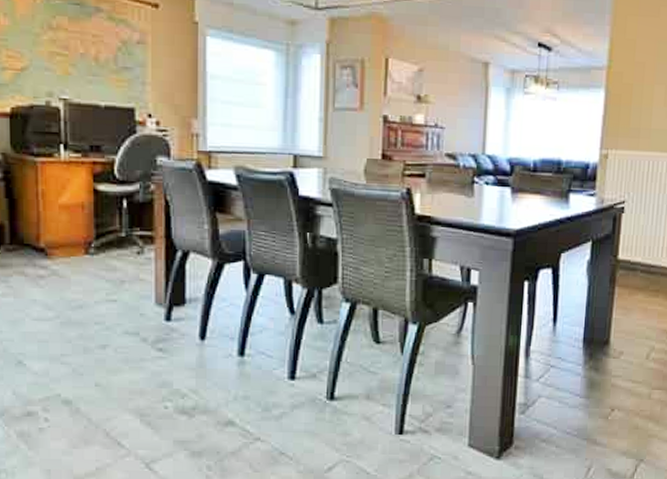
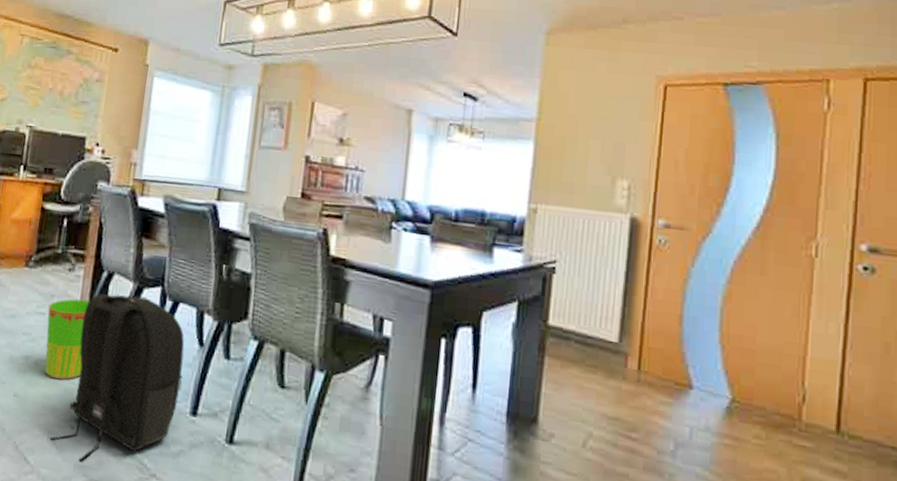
waste bin: none [120,281,168,364] -> present [45,299,89,380]
backpack: none [143,271,277,437] -> present [49,293,185,461]

